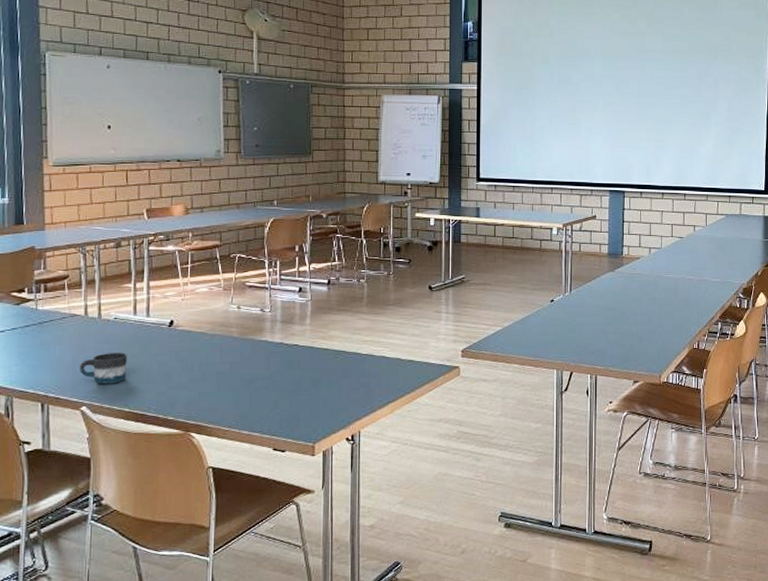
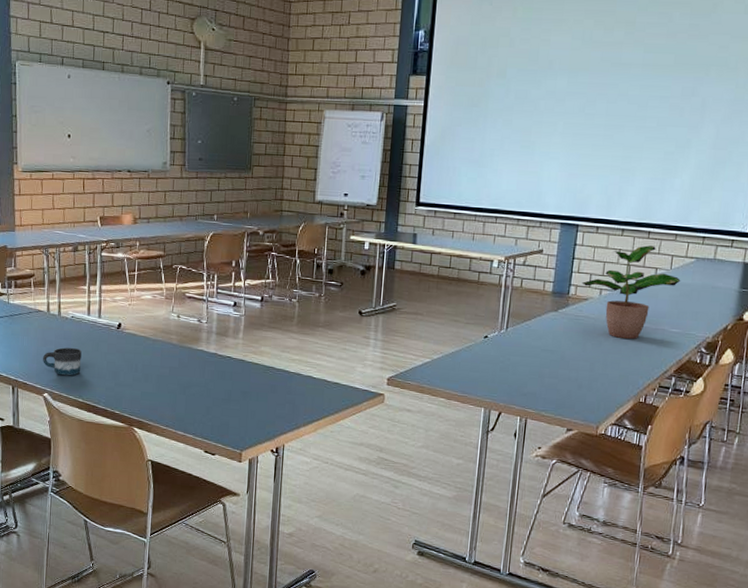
potted plant: none [633,206,716,291] -> present [582,245,681,339]

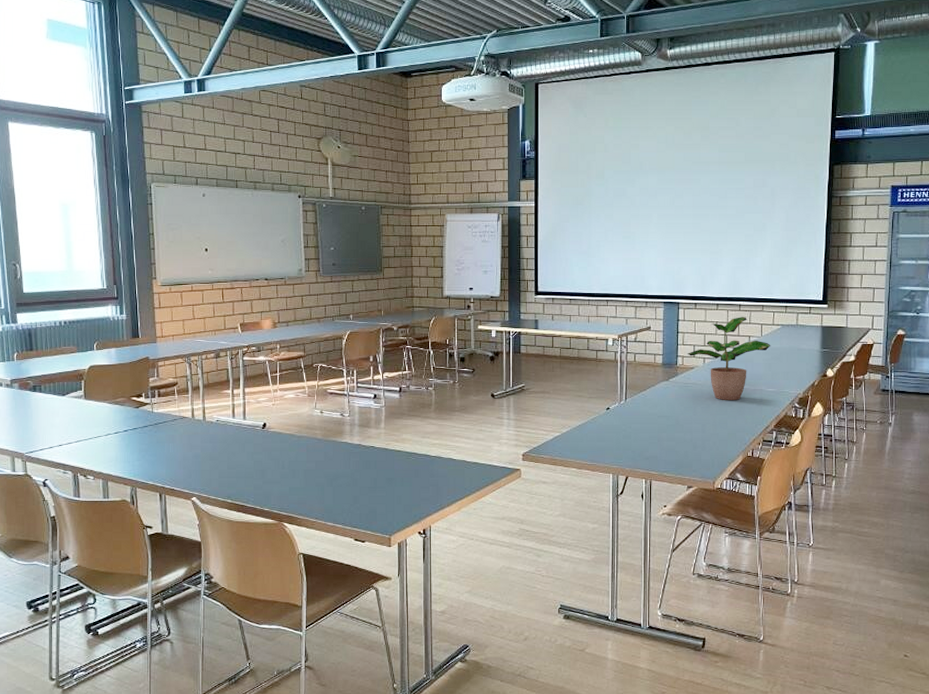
mug: present [43,347,82,376] -> none [190,451,228,478]

